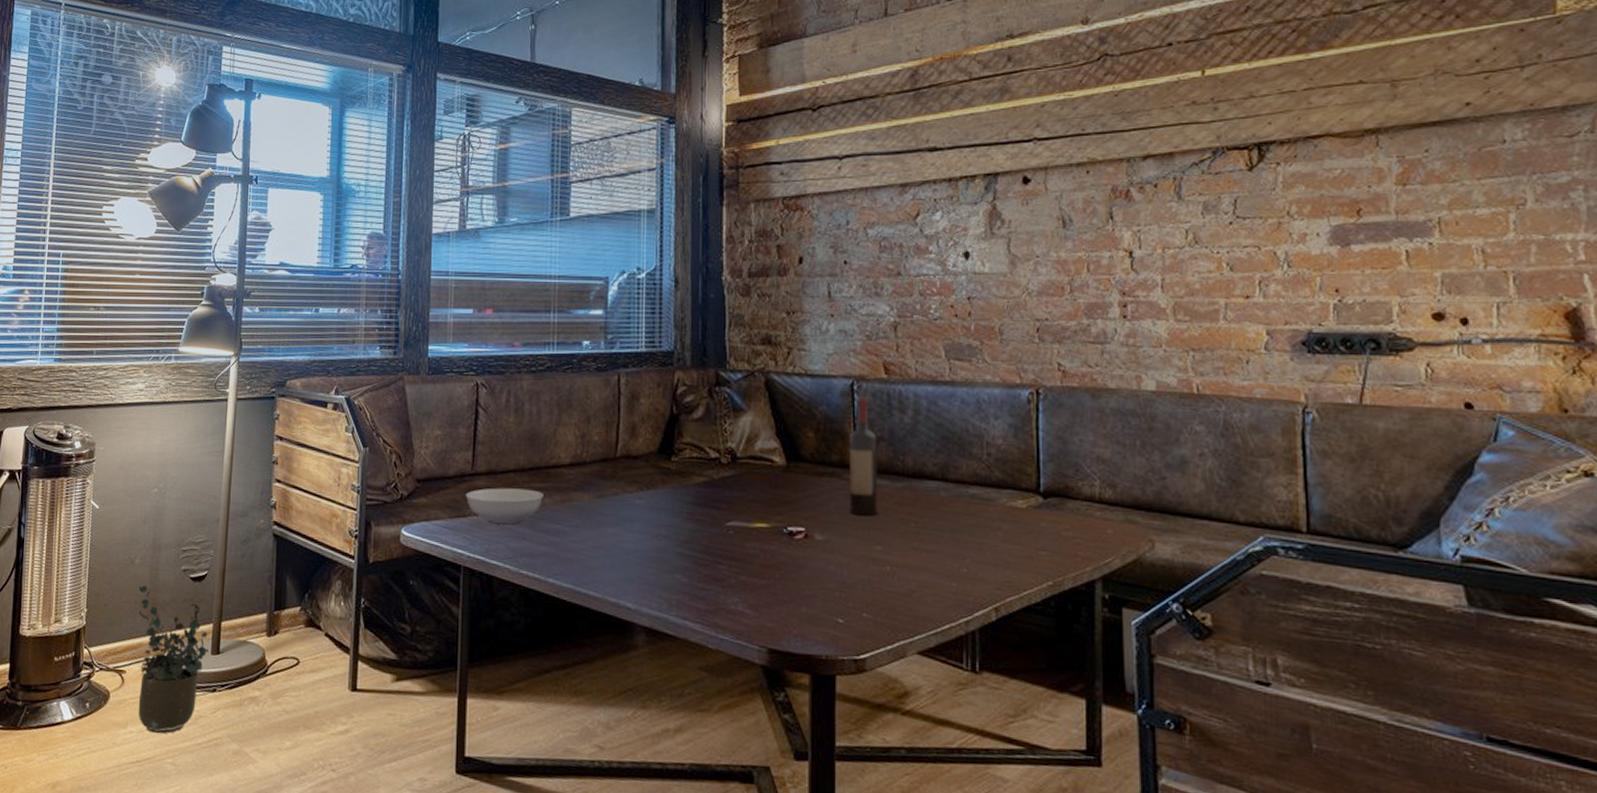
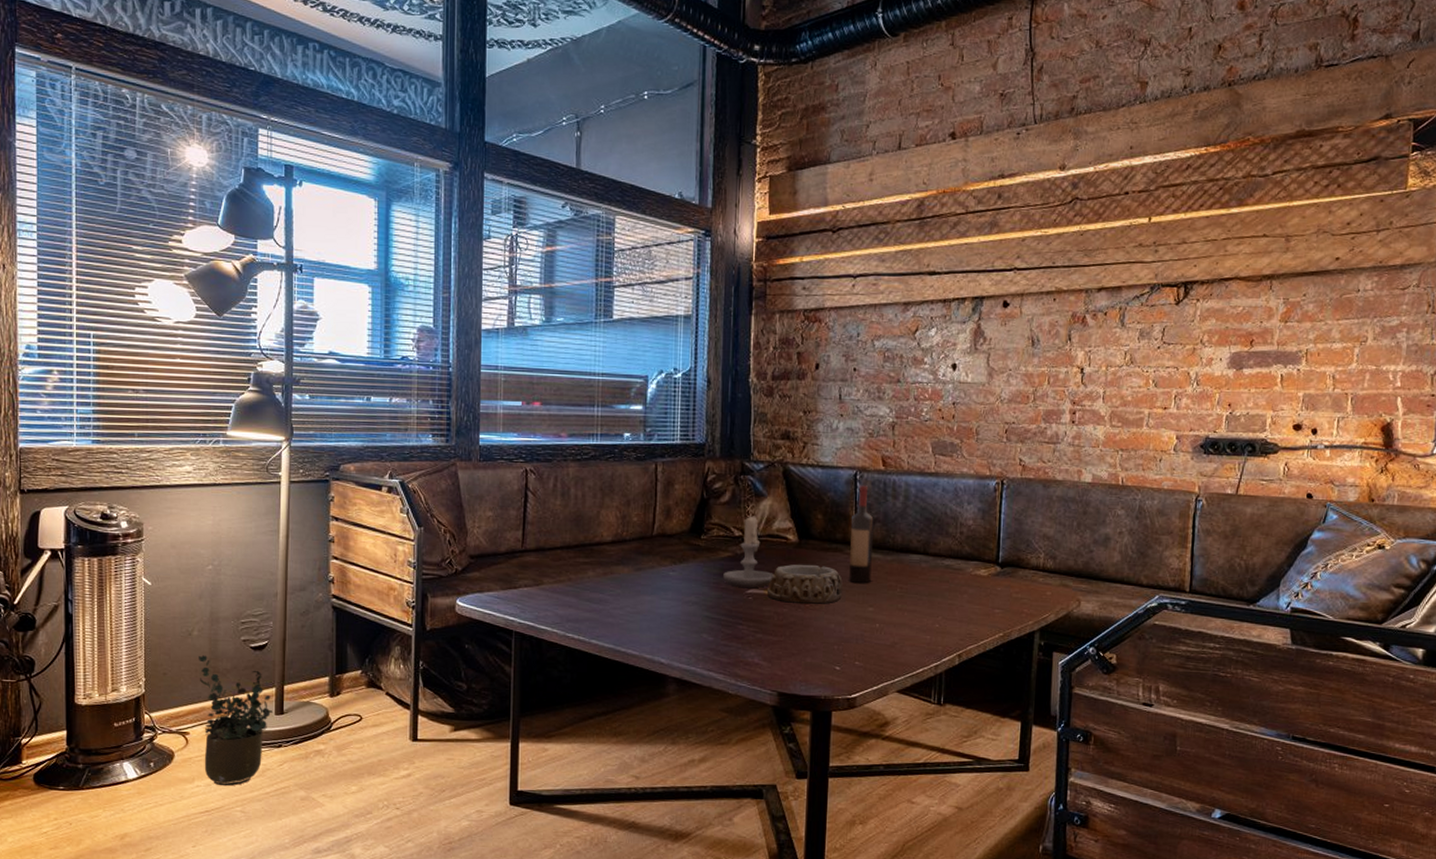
bowl: present [465,488,543,525] -> none [516,563,588,595]
candle: none [698,431,758,520] -> present [723,513,773,588]
ashtray: none [750,491,842,541] -> present [766,564,843,604]

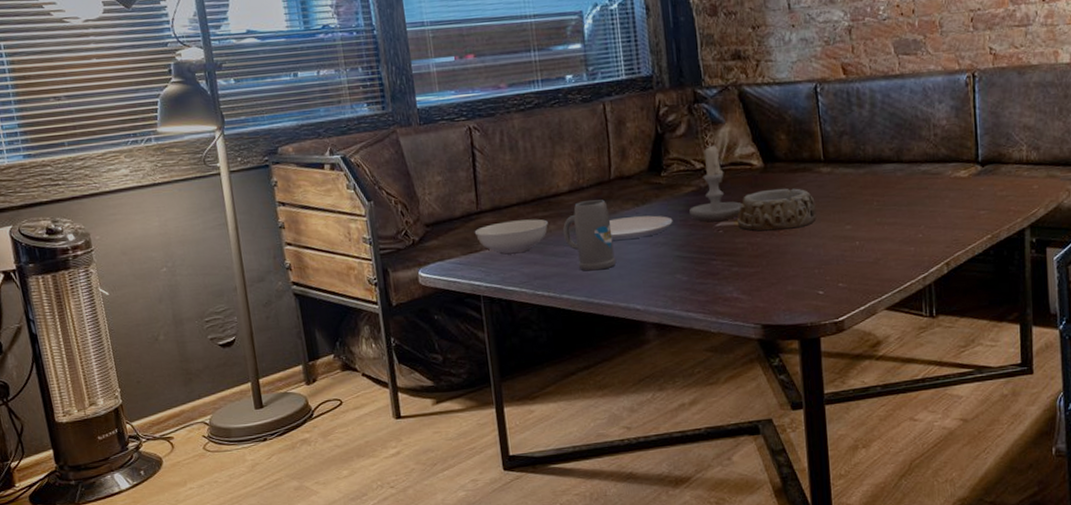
potted plant: present [199,655,273,787] -> none [169,358,253,486]
bowl: none [516,563,588,595] -> present [474,219,548,255]
beer mug: none [601,553,648,621] -> present [563,199,617,271]
plate: none [646,573,706,595] -> present [609,215,673,241]
wine bottle: present [849,485,874,585] -> none [816,97,845,204]

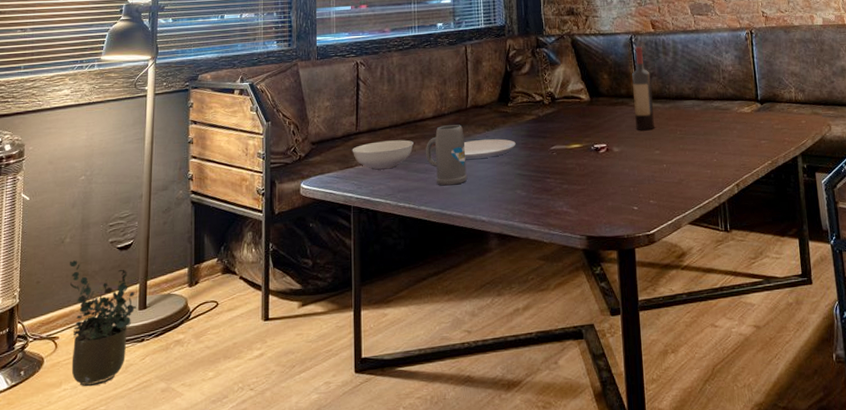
potted plant: none [169,358,253,486] -> present [70,260,137,387]
candle: present [689,143,742,222] -> none [530,80,572,145]
ashtray: present [737,188,817,232] -> none [567,118,632,154]
wine bottle: none [816,97,845,204] -> present [631,46,655,132]

